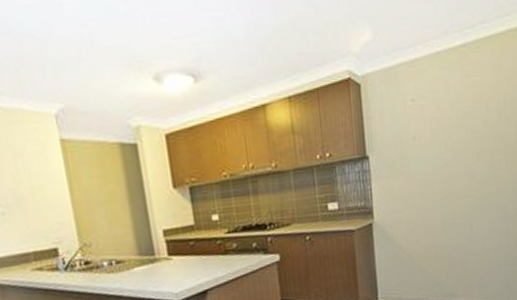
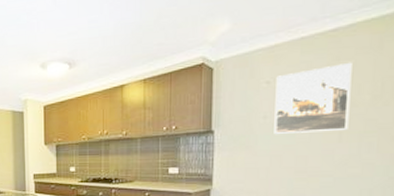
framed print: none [420,79,483,158] -> present [274,62,352,135]

